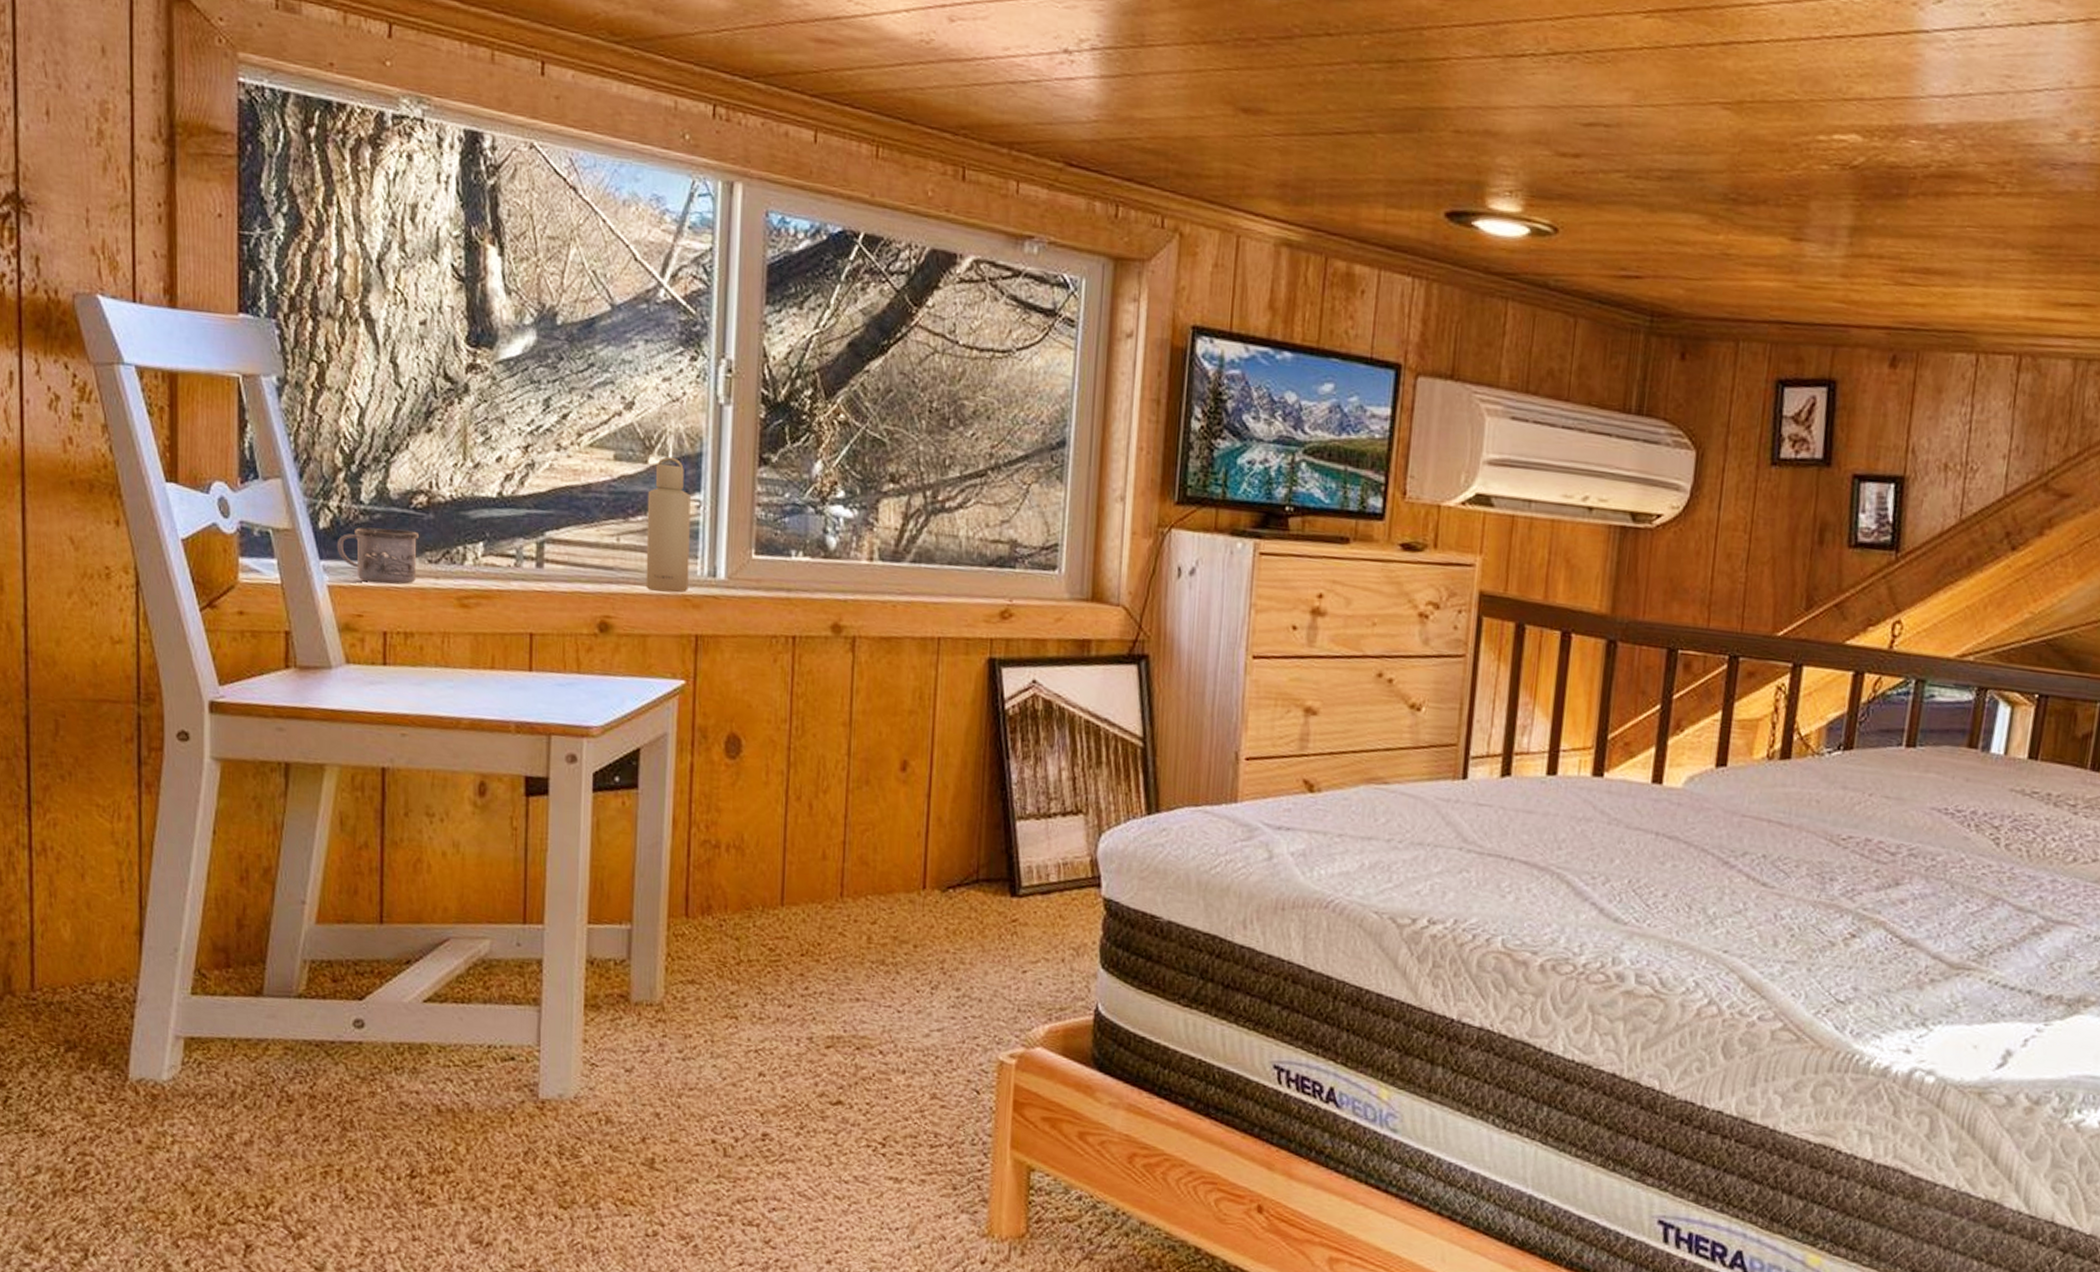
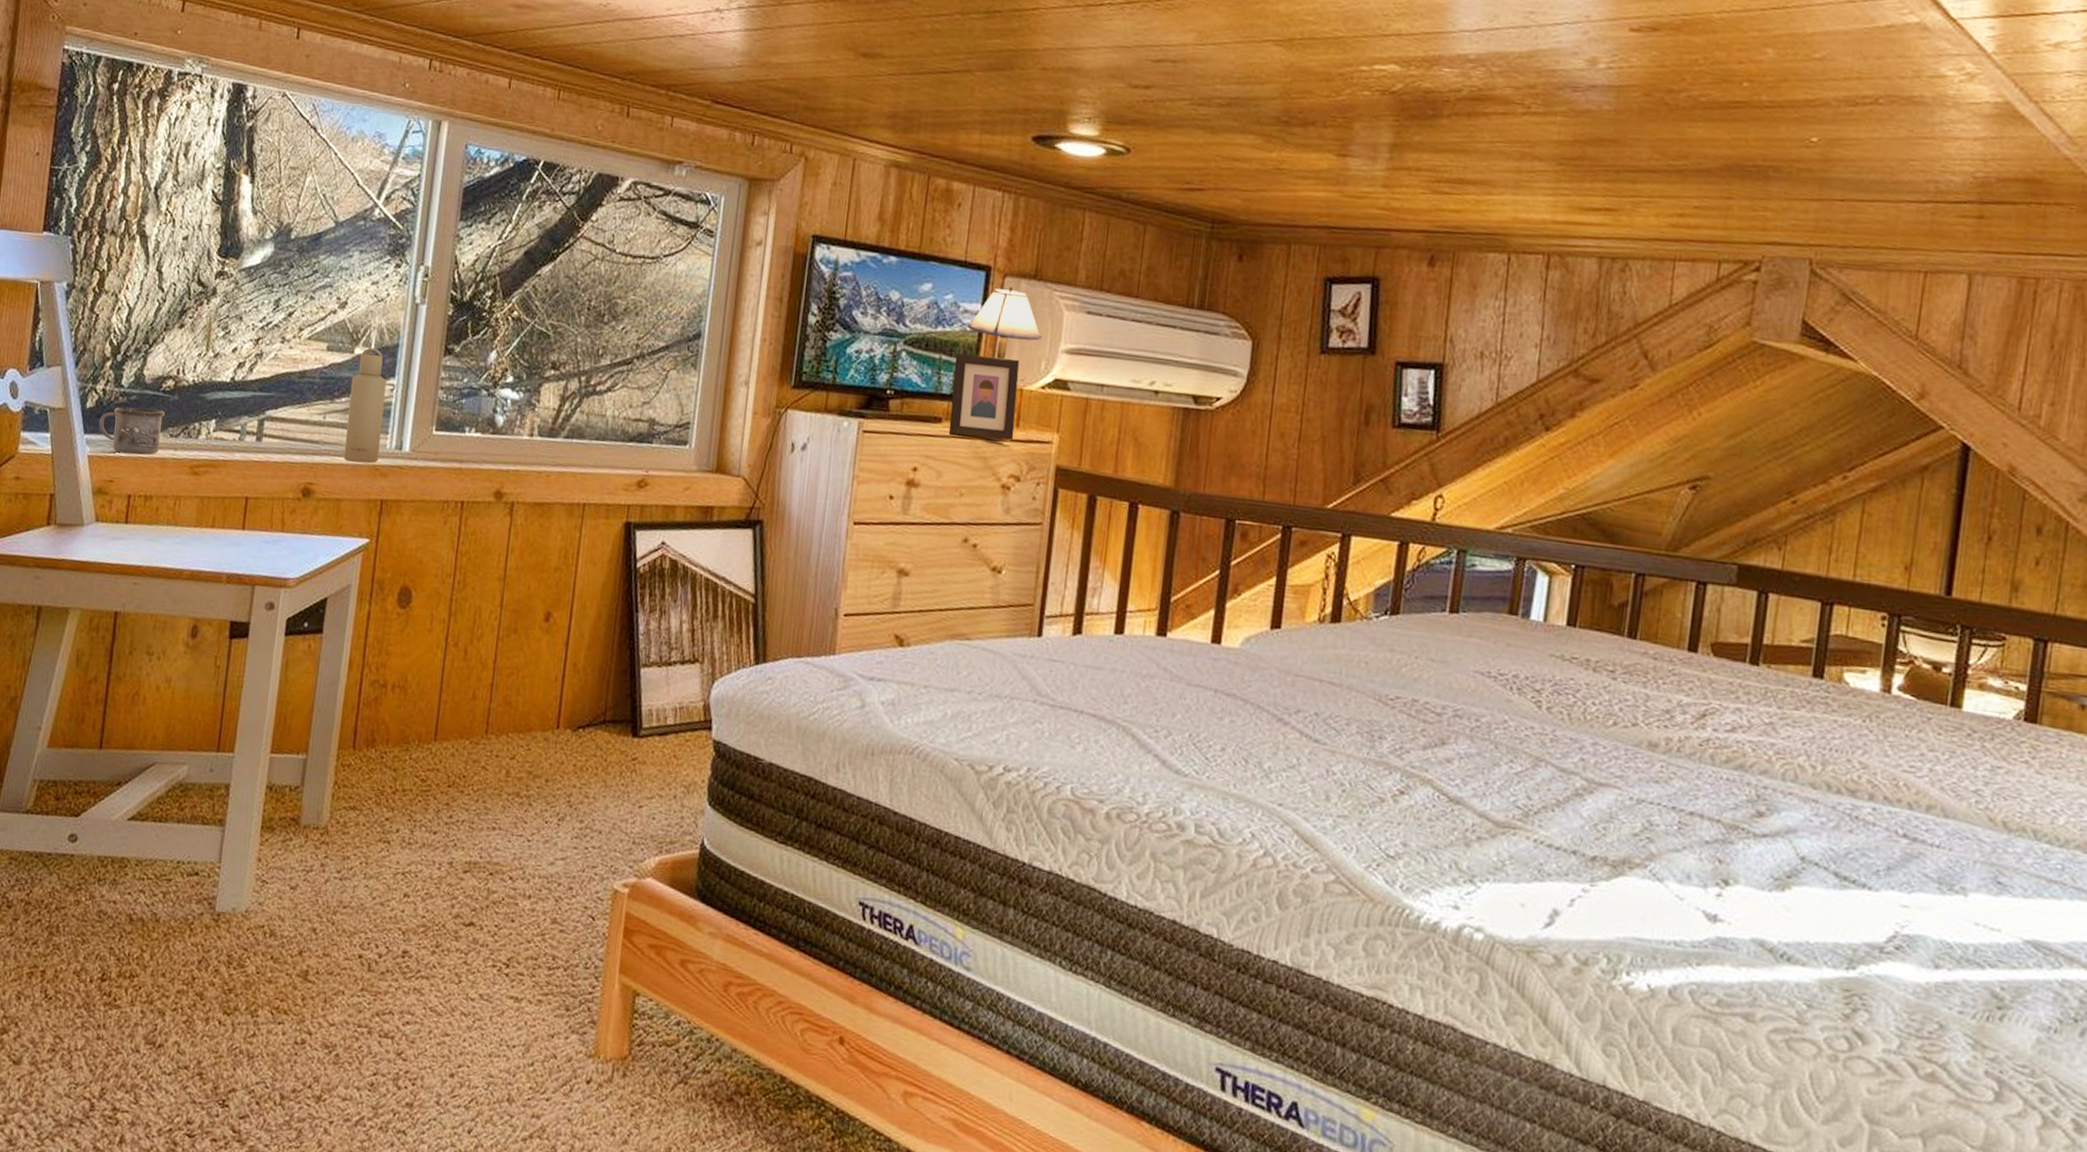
picture frame: none [1357,463,1436,565] -> present [948,353,1019,442]
table lamp: none [1375,388,1461,471] -> present [966,287,1042,359]

